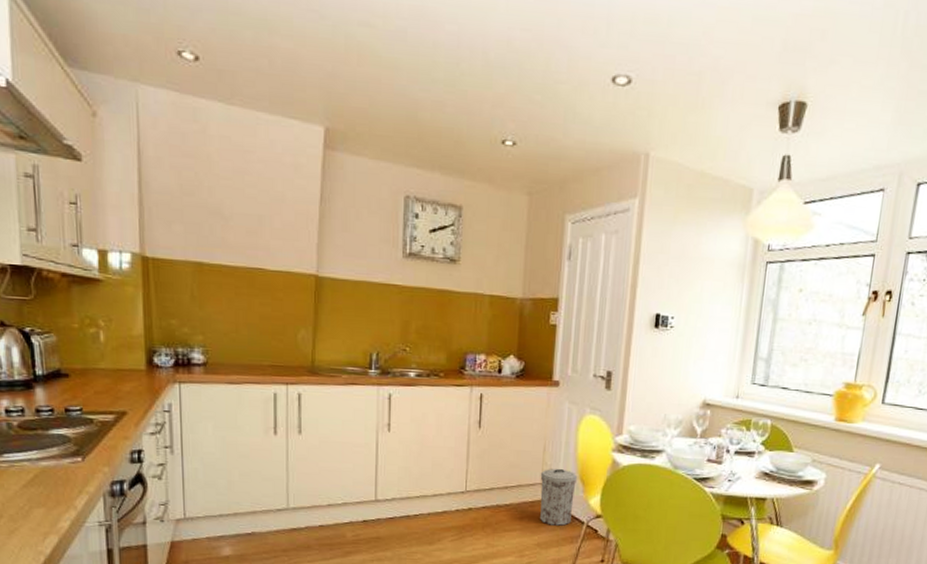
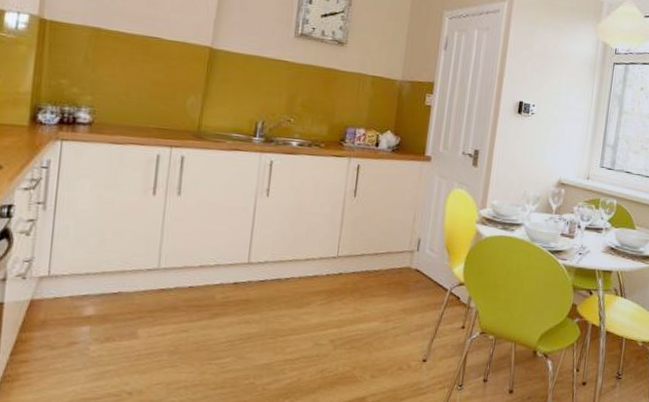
trash can: present [540,469,577,526] -> none [406,237,443,293]

